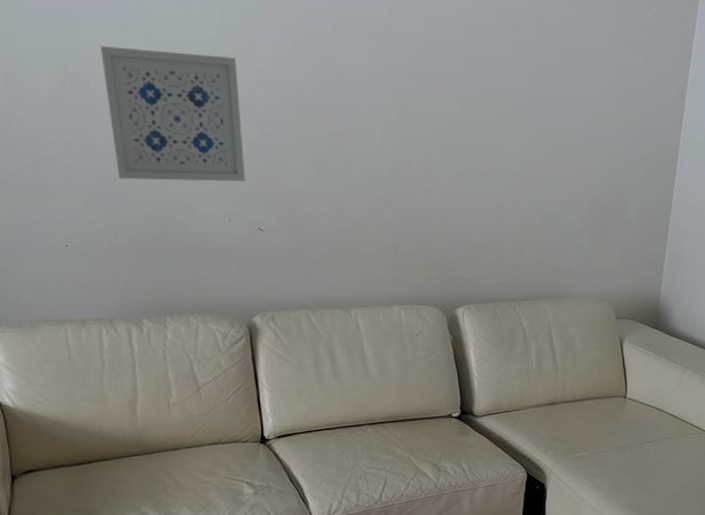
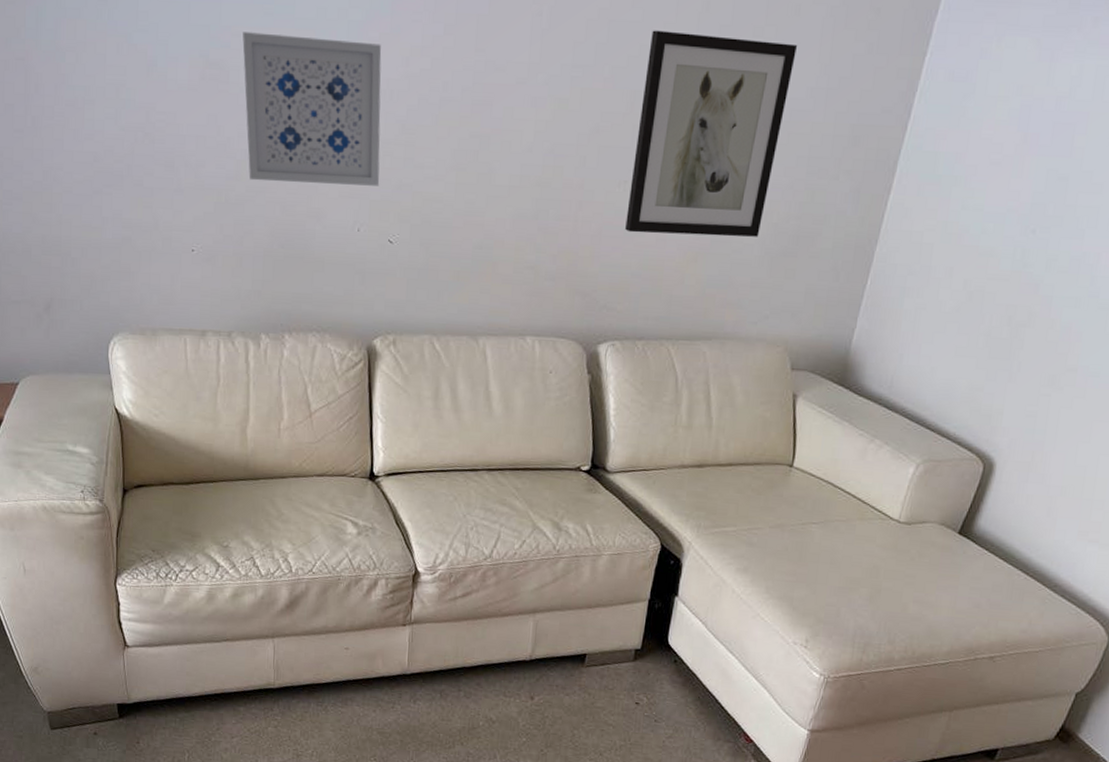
wall art: none [468,47,591,214] -> present [625,30,797,237]

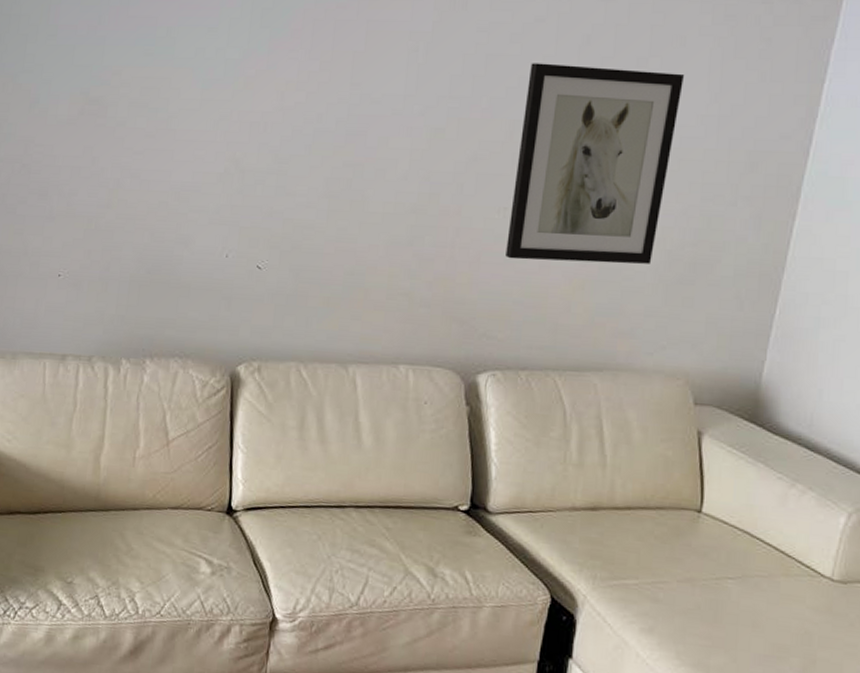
wall art: present [242,32,382,186] -> none [120,71,257,213]

